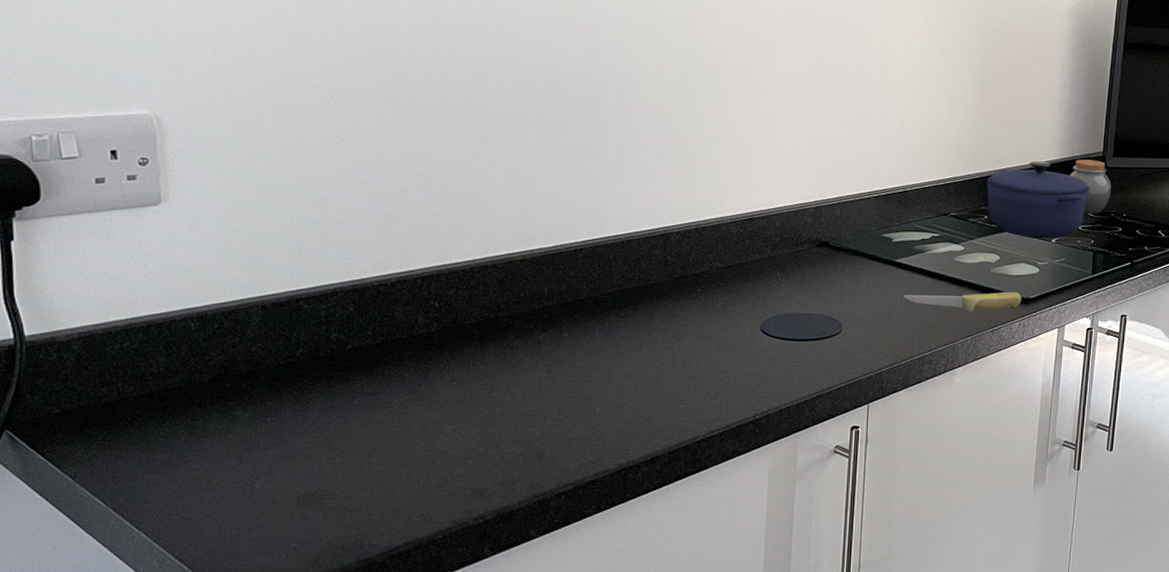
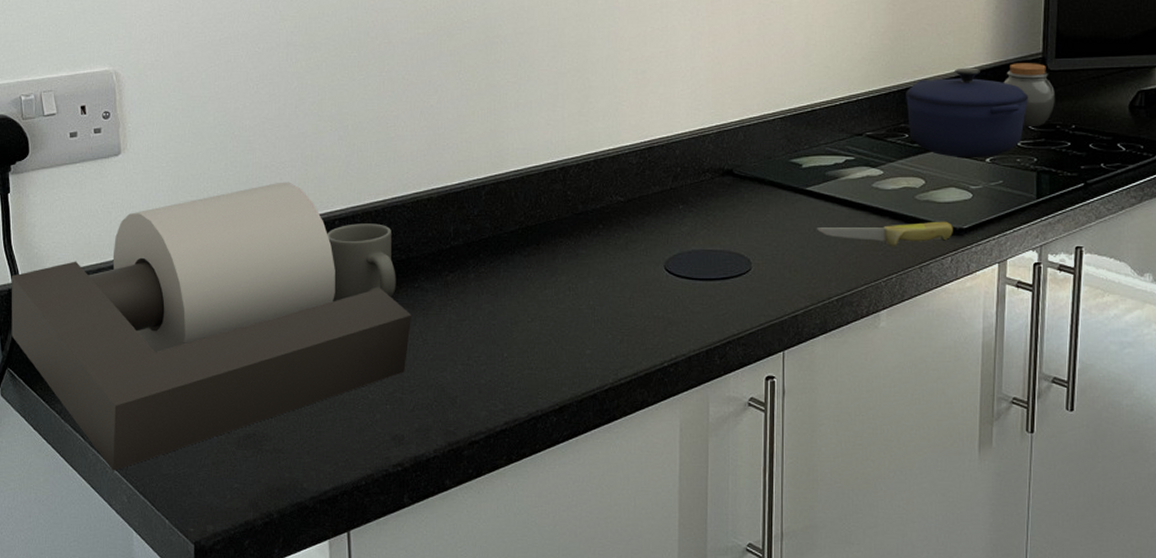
paper towel holder: none [11,238,499,536] -> present [11,181,411,471]
mug: none [407,282,484,359] -> present [327,223,396,301]

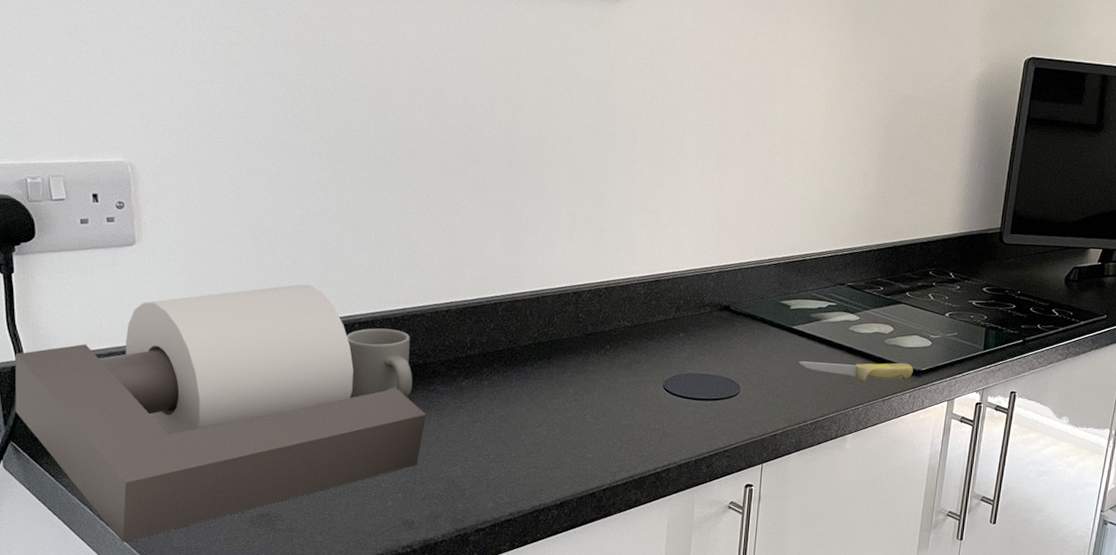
cooking pot: present [906,67,1029,159] -> none [884,234,986,313]
jar: present [1003,63,1055,128] -> none [966,234,1007,291]

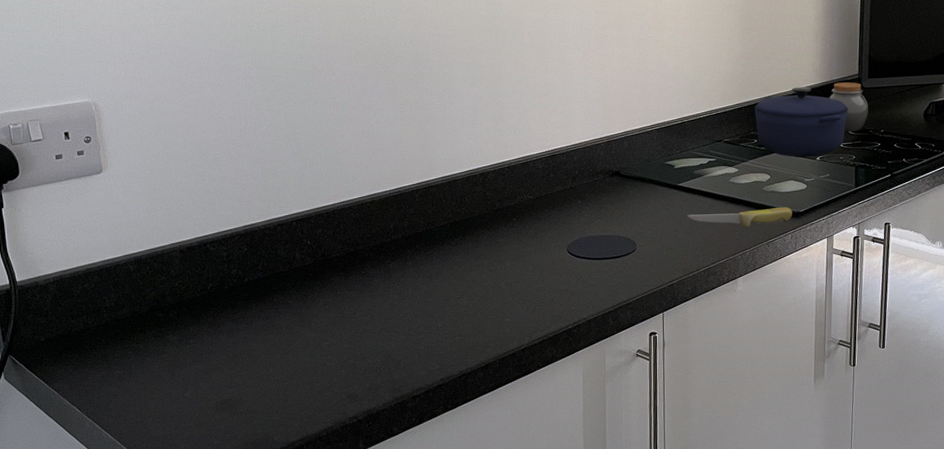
paper towel holder: present [15,284,426,543] -> none [8,191,360,436]
mug: present [346,328,413,398] -> none [286,223,347,288]
cooking pot: none [884,234,986,313] -> present [754,86,849,158]
jar: none [966,234,1007,291] -> present [829,82,868,133]

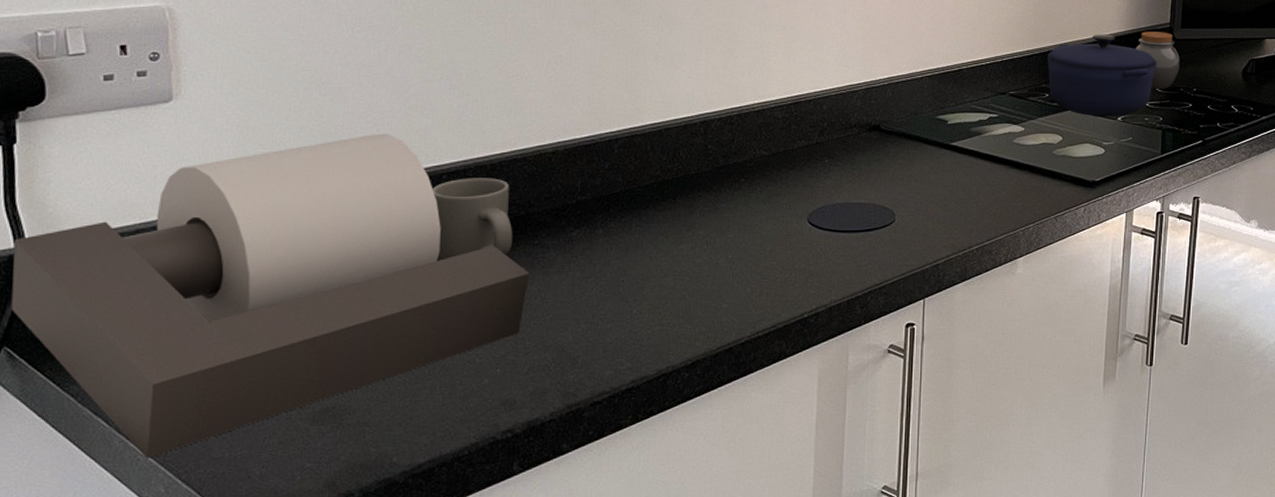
paper towel holder: none [8,191,360,436] -> present [11,133,529,459]
mug: none [286,223,347,288] -> present [432,178,513,261]
kitchen knife: present [687,206,792,228] -> none [960,174,1086,199]

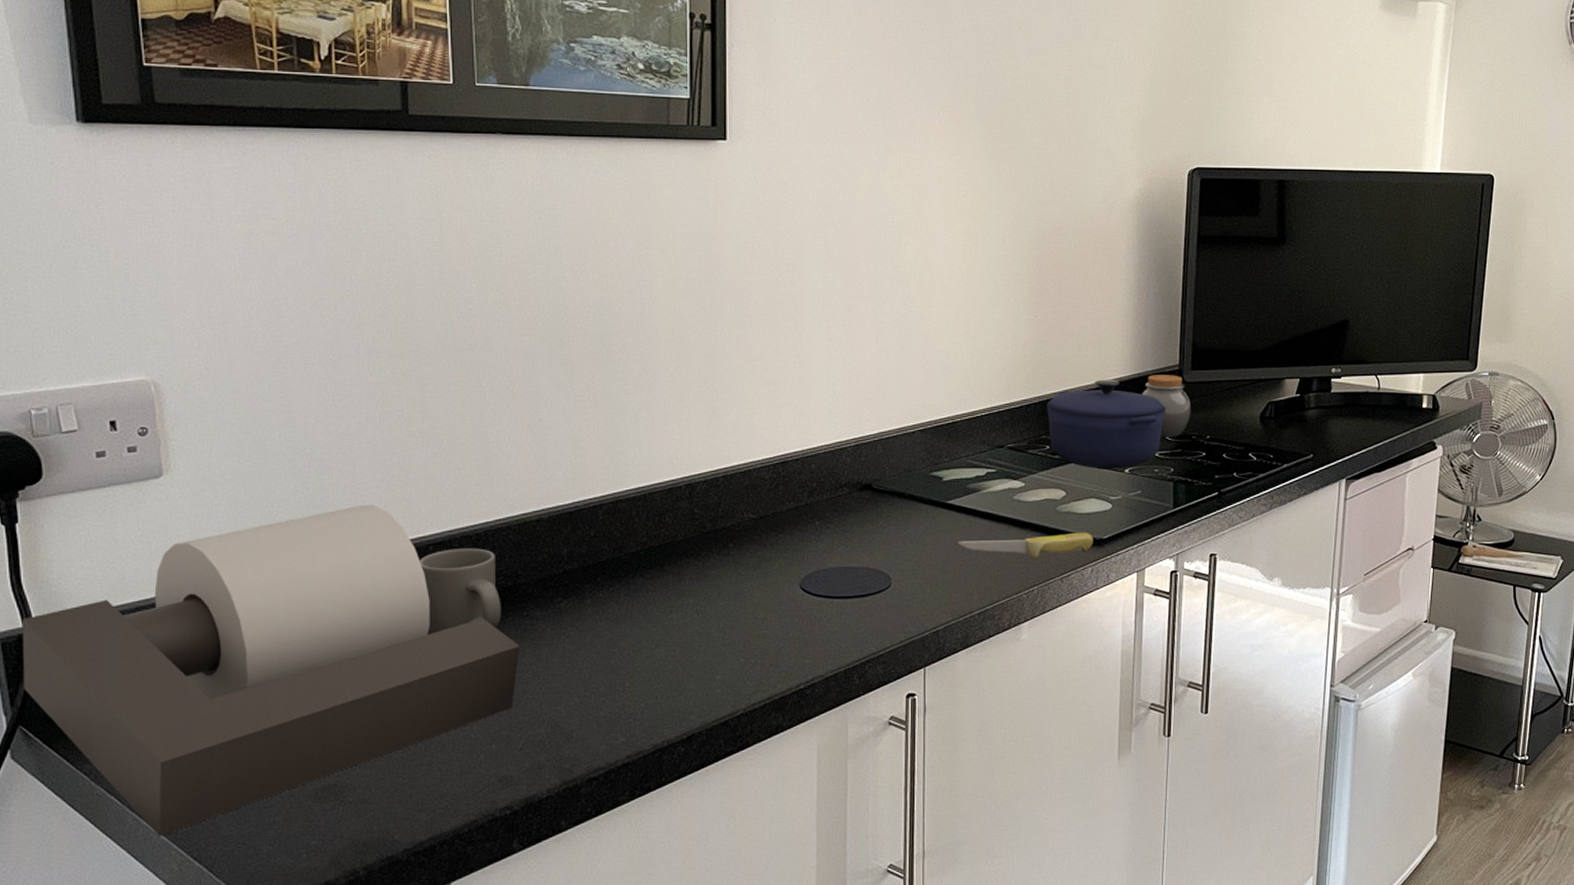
kitchen knife: none [960,174,1086,199] -> present [958,532,1093,559]

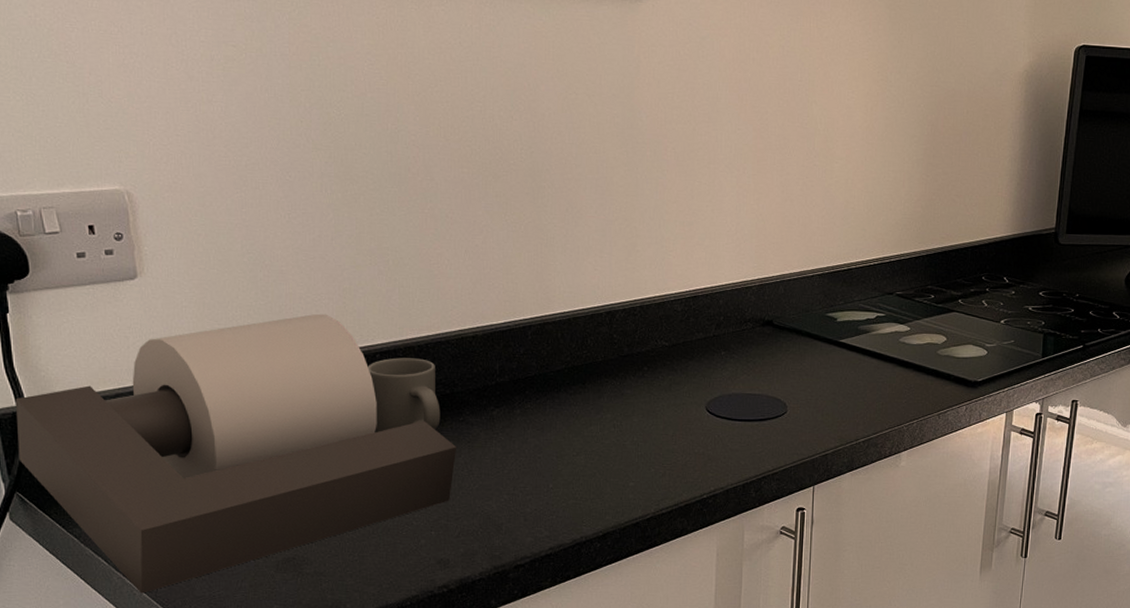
kitchen knife: present [958,532,1093,559] -> none [848,374,969,396]
cooking pot: present [1047,379,1166,470] -> none [933,237,1041,320]
jar: present [1142,375,1191,439] -> none [1020,236,1064,295]

